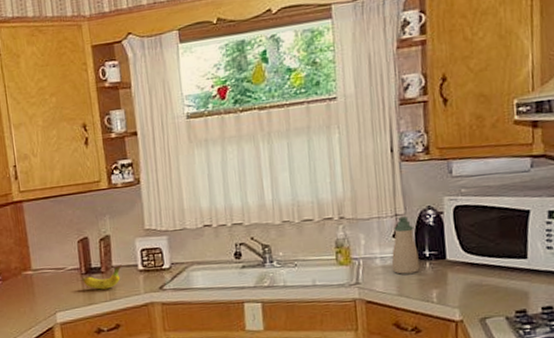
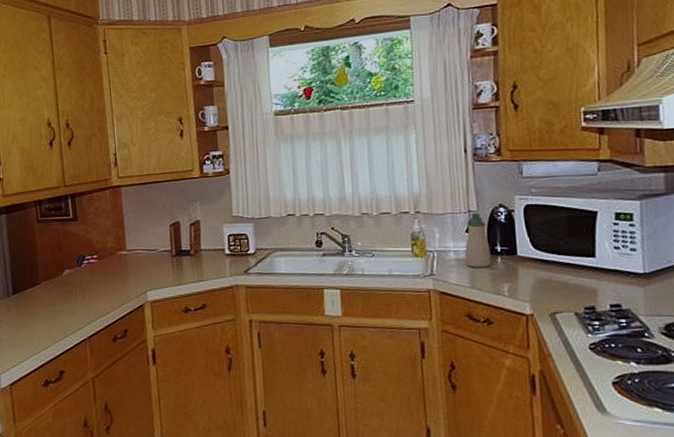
fruit: present [82,264,122,290] -> none [172,248,210,271]

